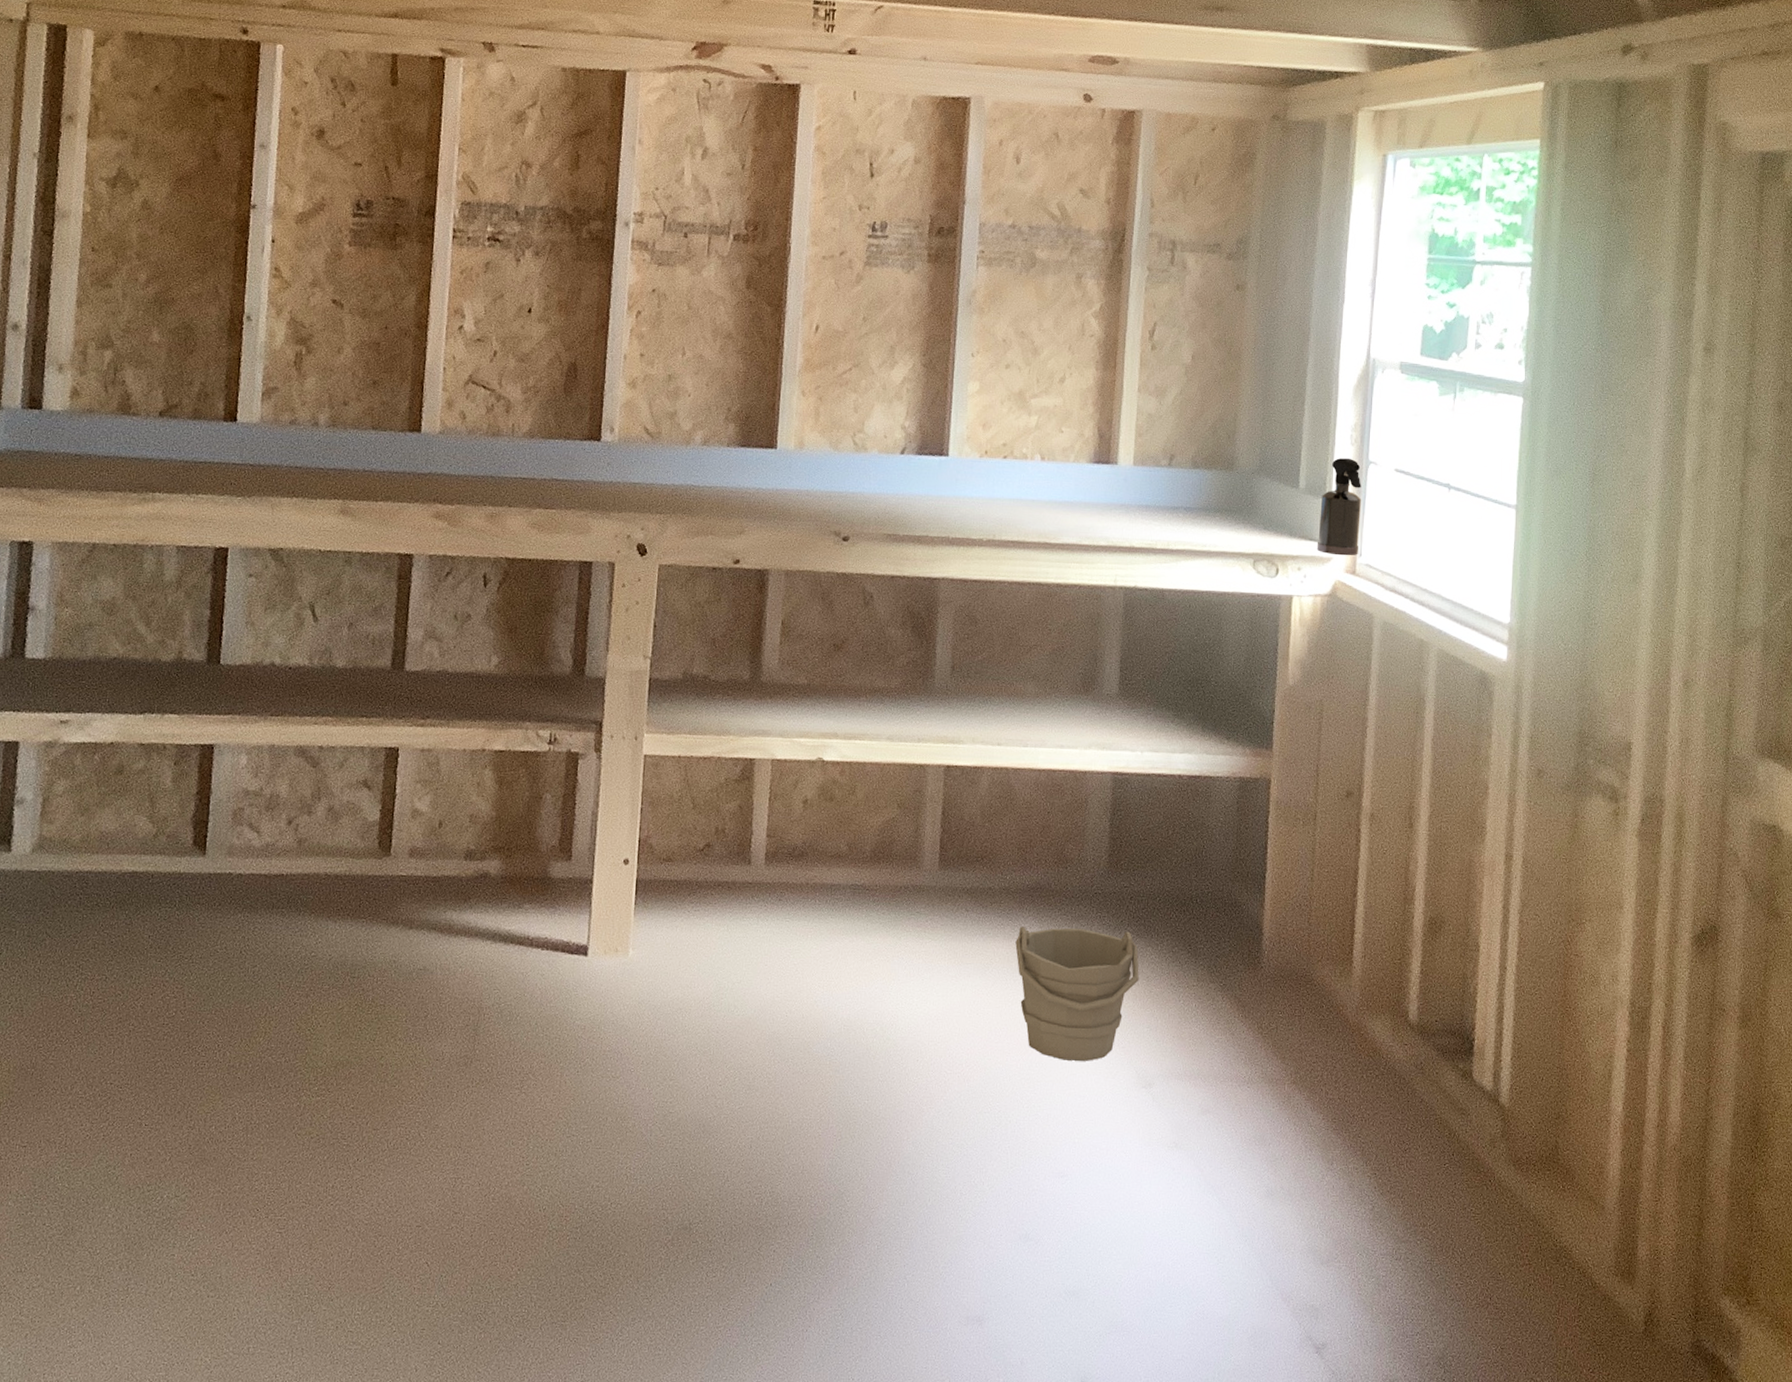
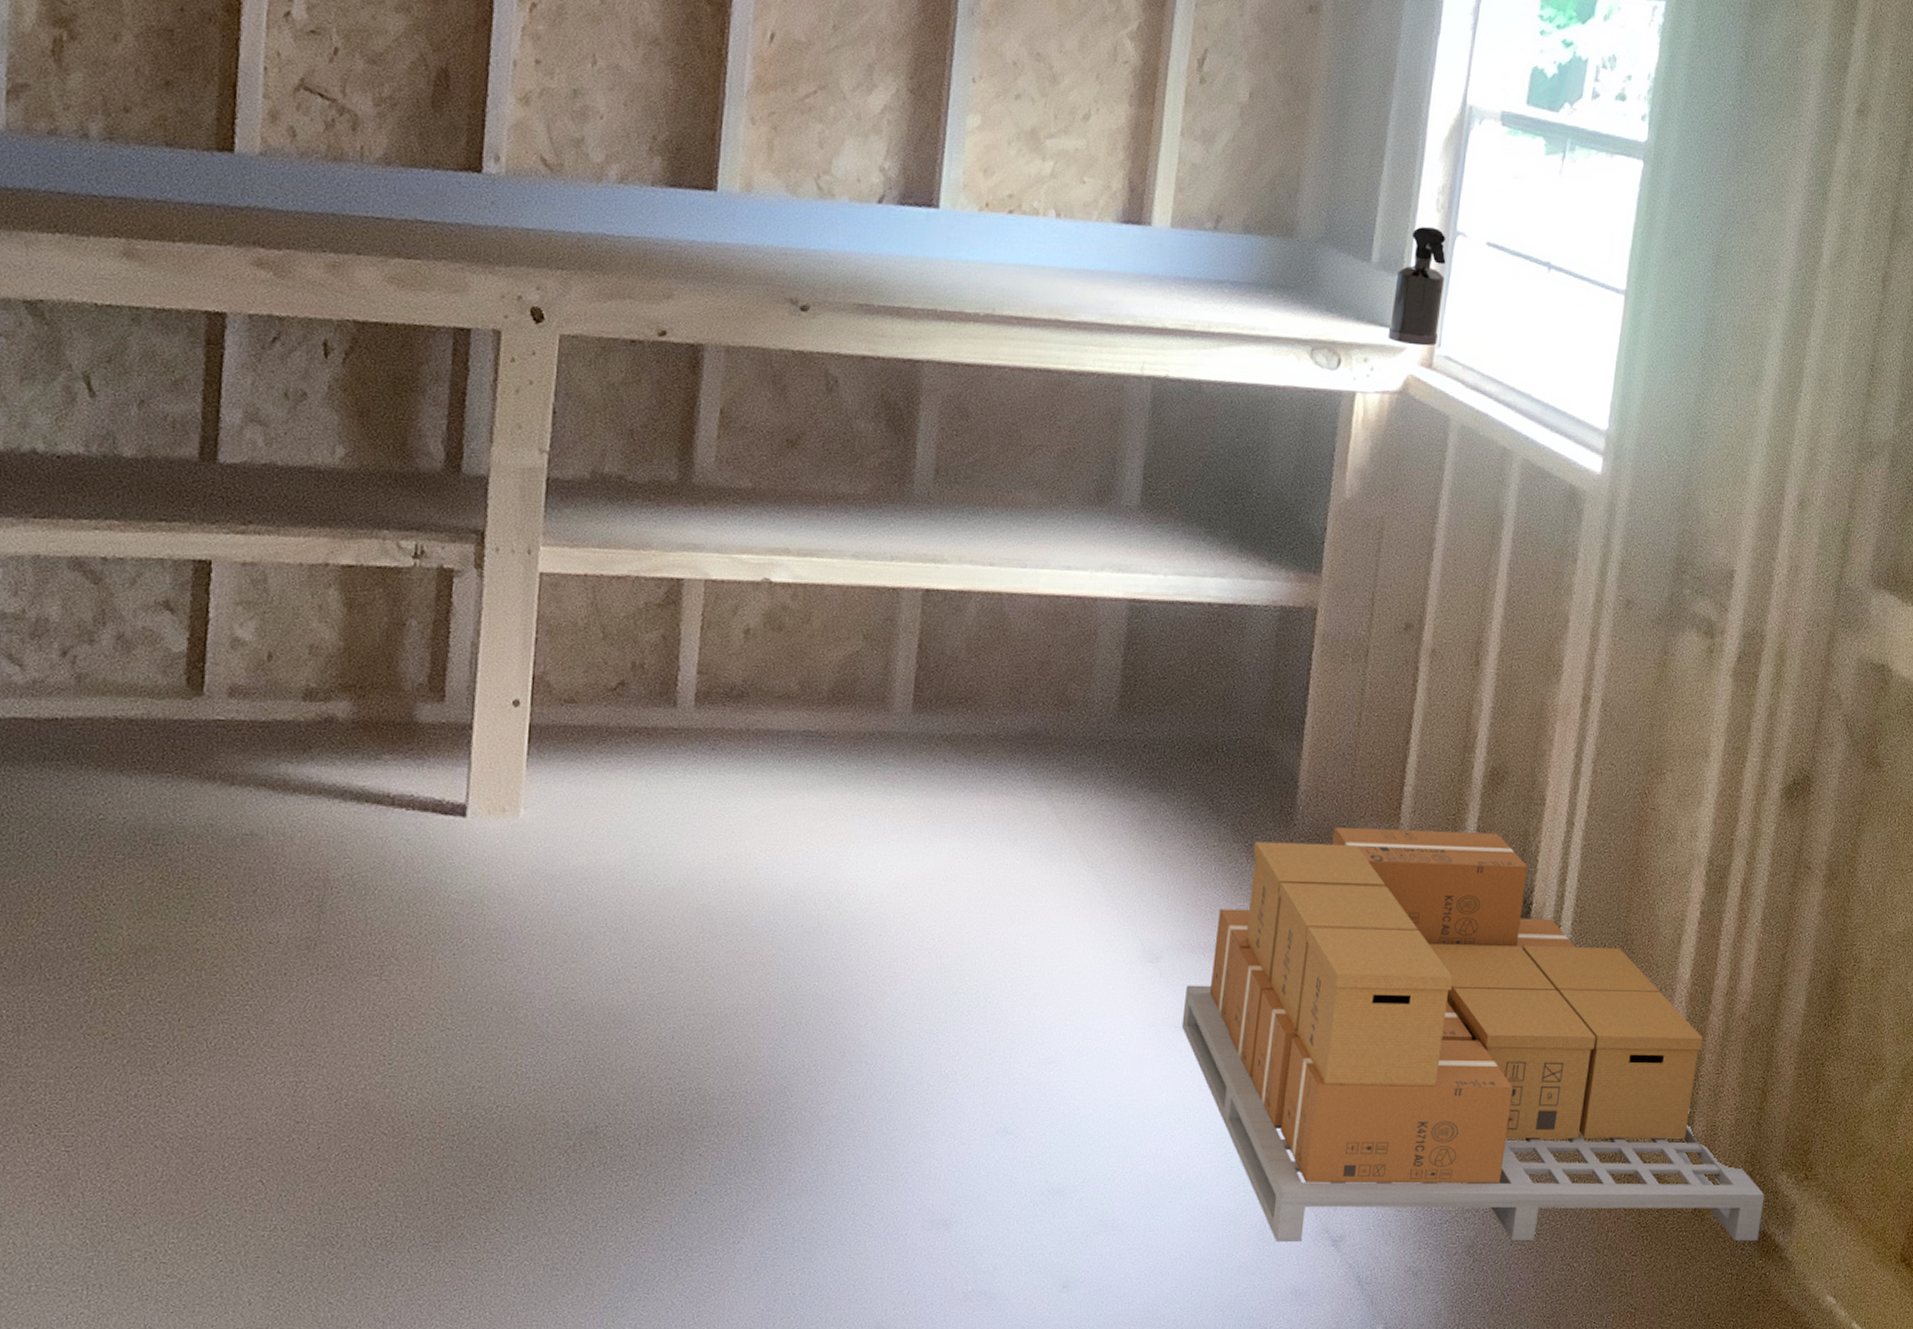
bucket: present [1015,927,1139,1061] -> none [1003,780,1151,933]
cardboard boxes: none [1173,969,1711,1364] -> present [1181,826,1765,1242]

